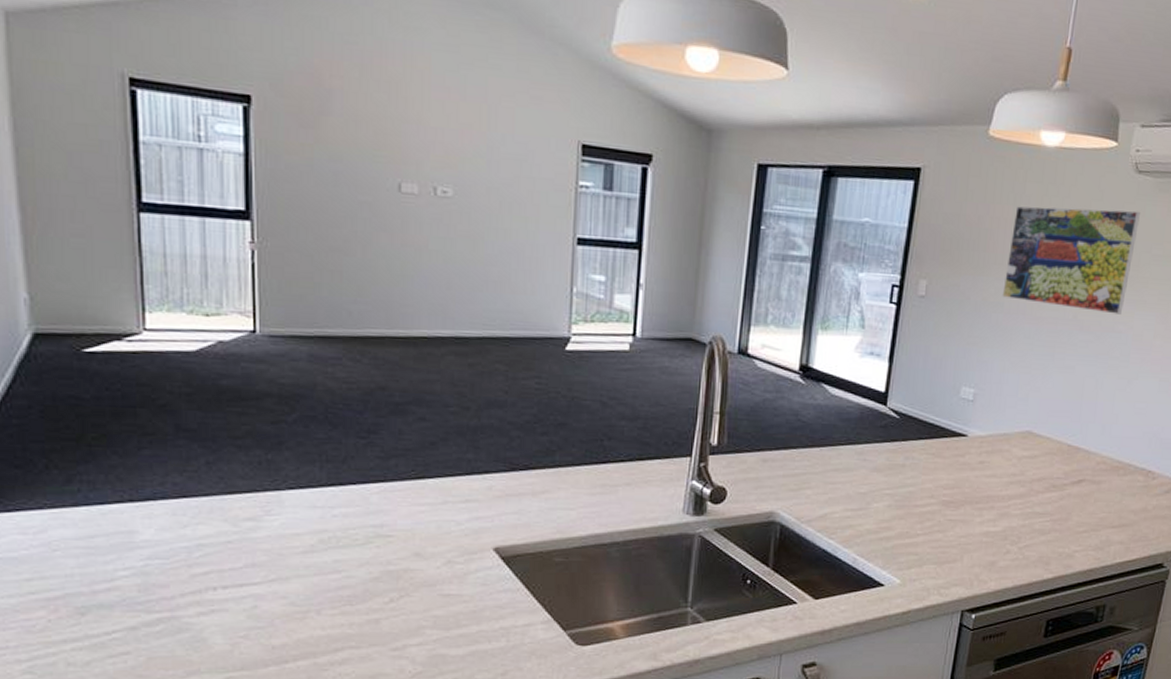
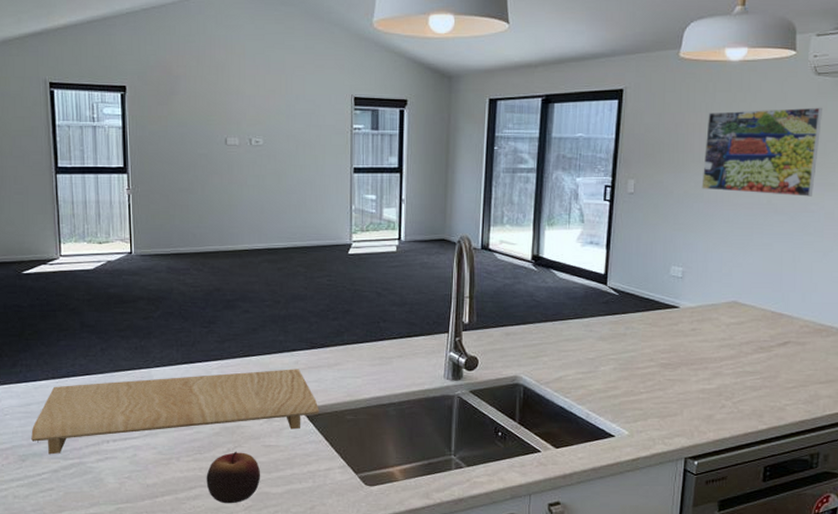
cutting board: none [95,496,519,606] -> present [31,369,319,455]
apple: none [358,601,436,670] -> present [206,451,261,504]

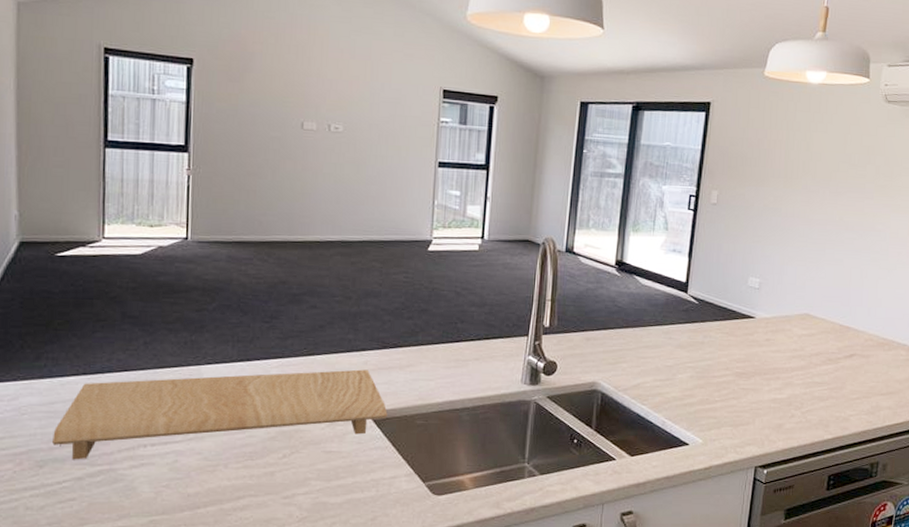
apple: present [206,451,261,504] -> none [256,457,319,515]
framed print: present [701,107,822,197] -> none [780,131,891,216]

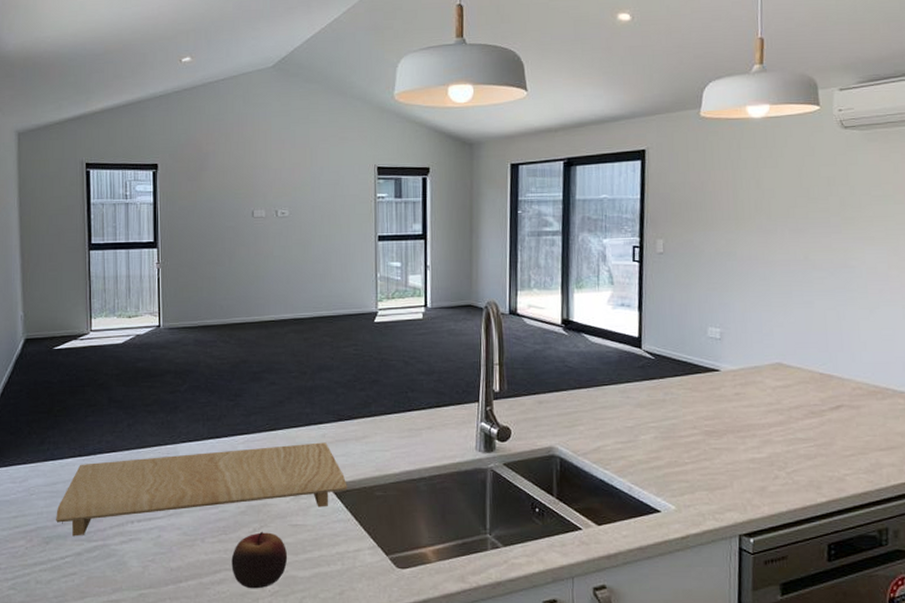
apple: none [256,457,319,515] -> present [231,531,288,589]

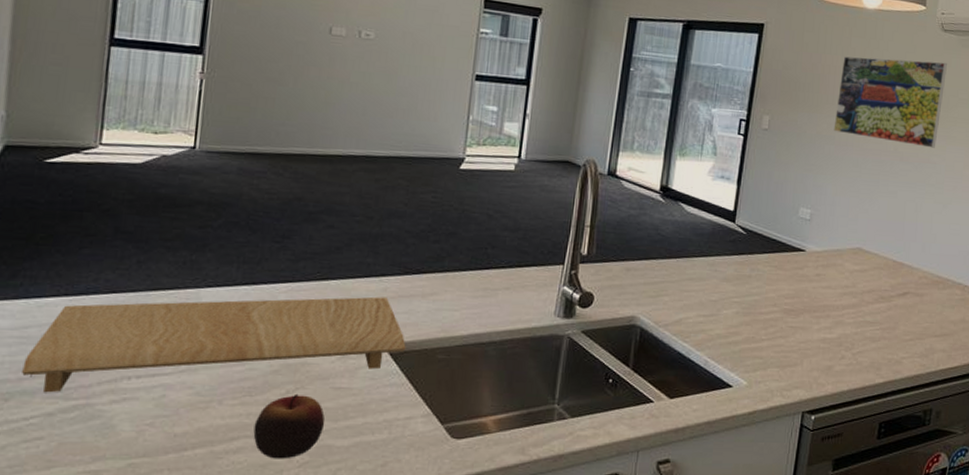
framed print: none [733,160,854,252] -> present [833,56,947,148]

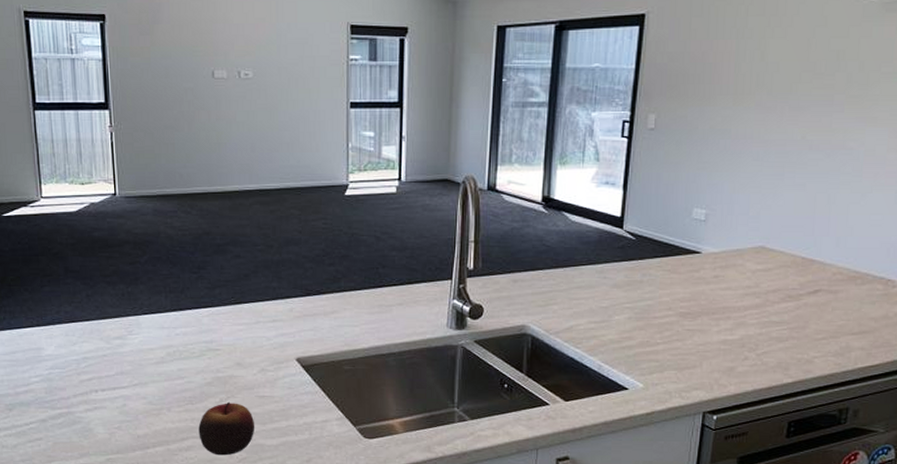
cutting board: present [22,296,406,393] -> none [17,317,315,404]
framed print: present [833,56,947,148] -> none [729,32,867,132]

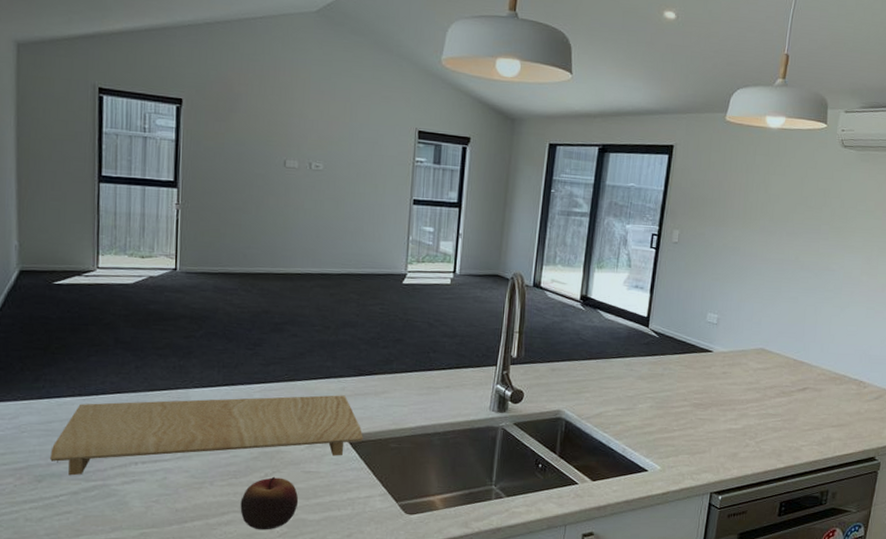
cutting board: none [17,317,315,404] -> present [50,395,363,476]

